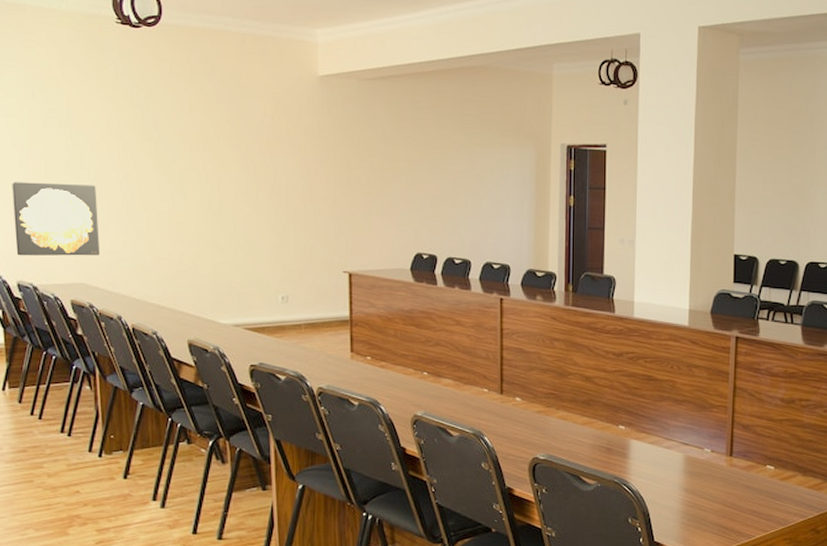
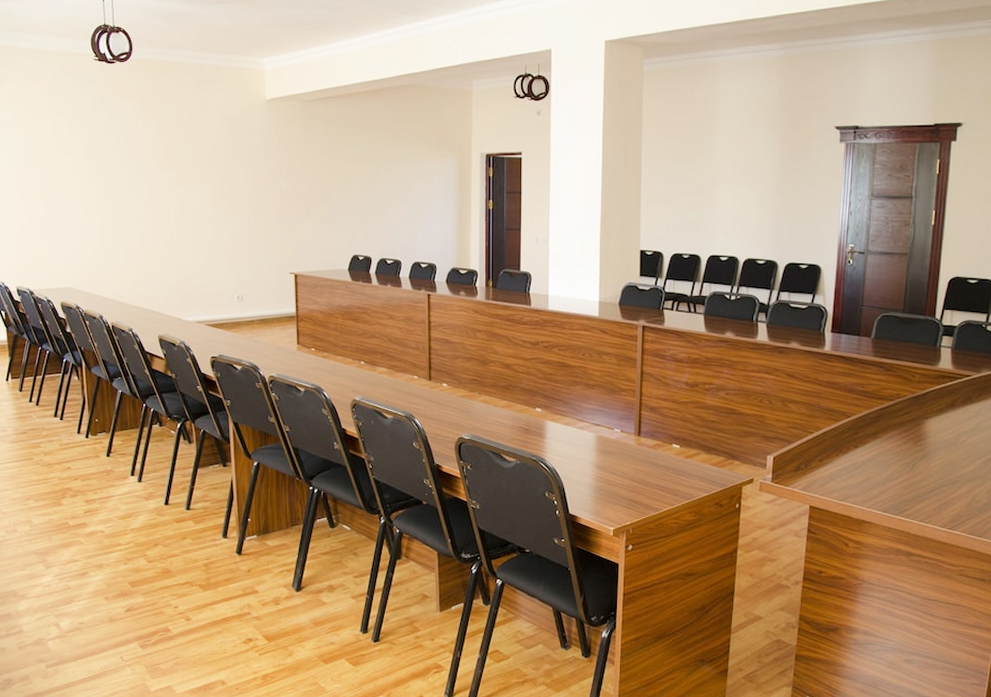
wall art: present [12,182,100,256] -> none [11,201,84,265]

